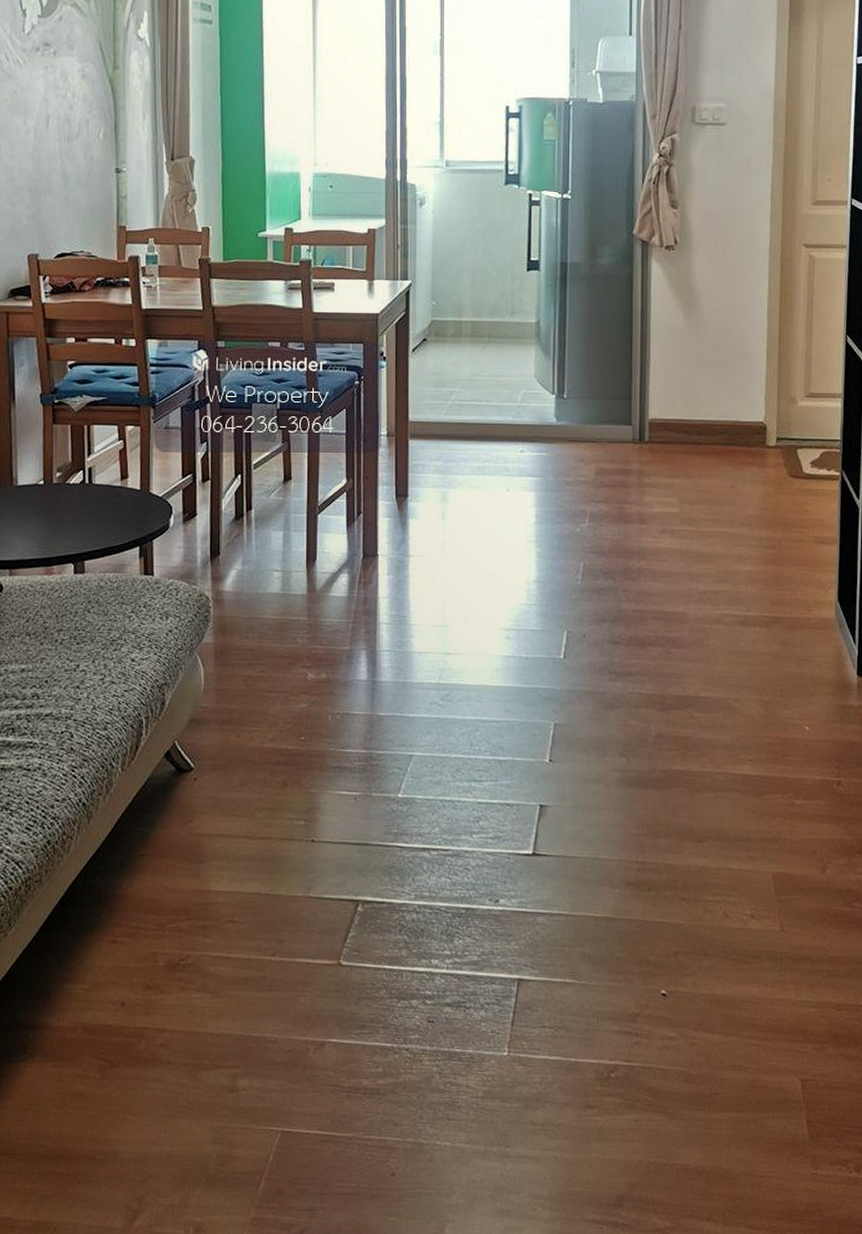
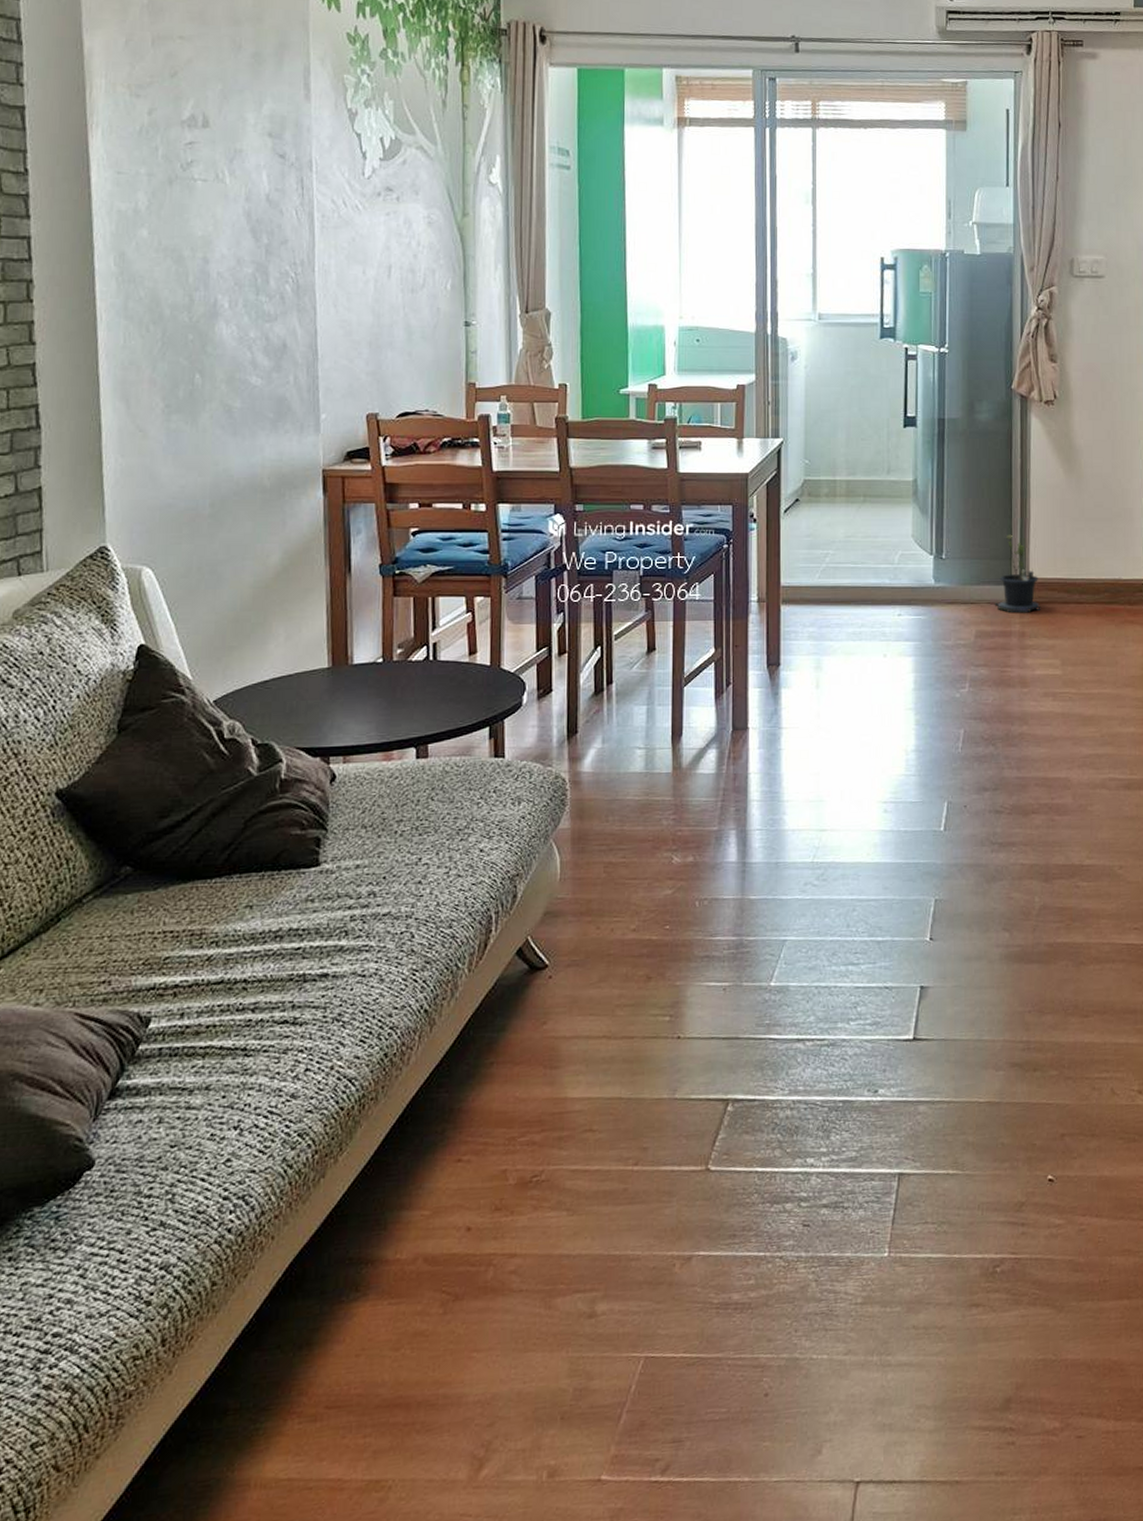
potted plant: none [614,376,660,452] -> present [994,534,1041,613]

